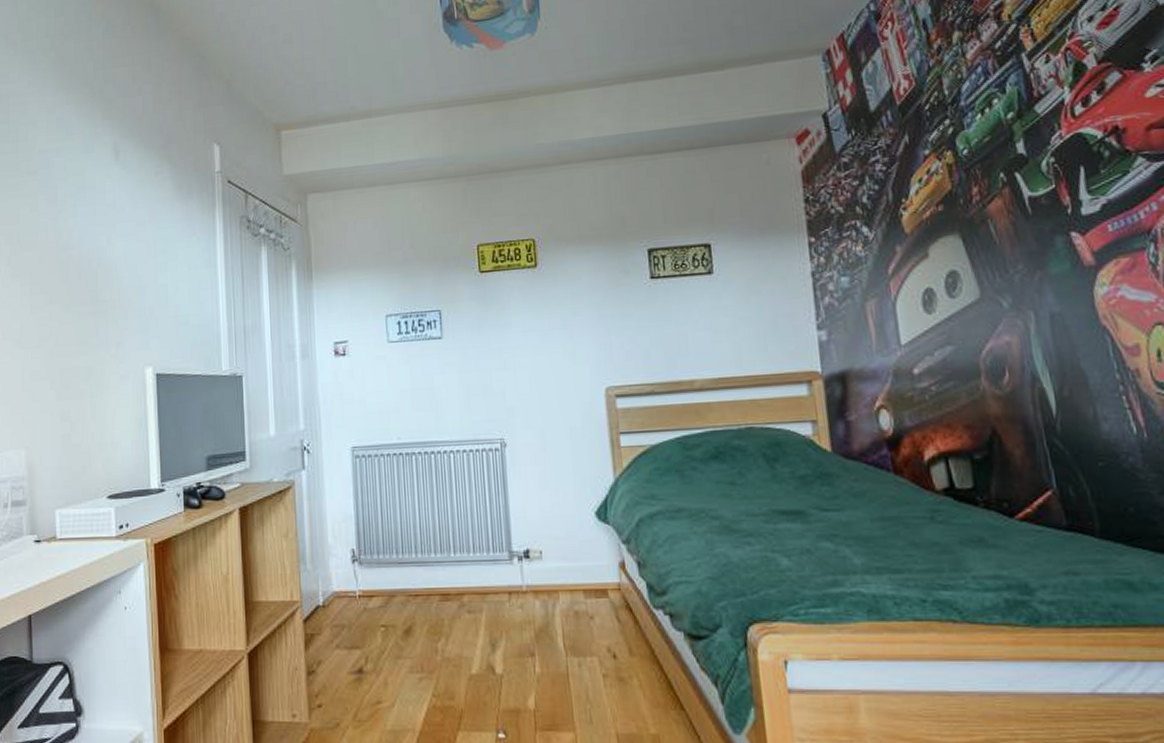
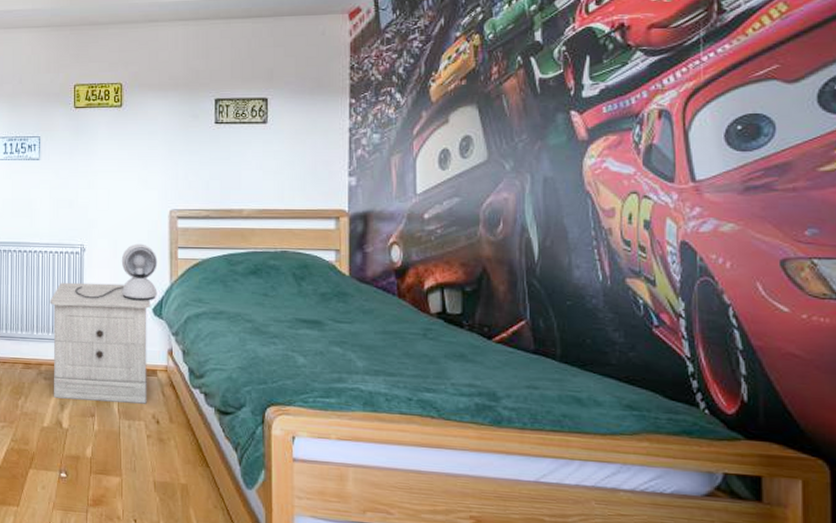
nightstand: none [467,484,599,636] -> present [50,282,151,404]
table lamp: none [498,432,600,506] -> present [75,243,158,301]

